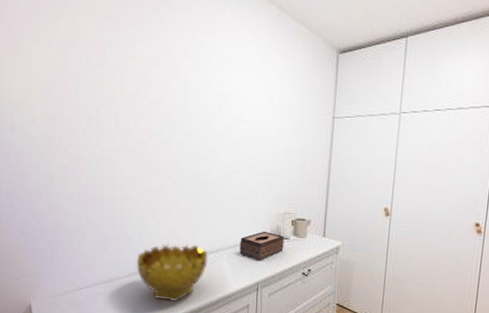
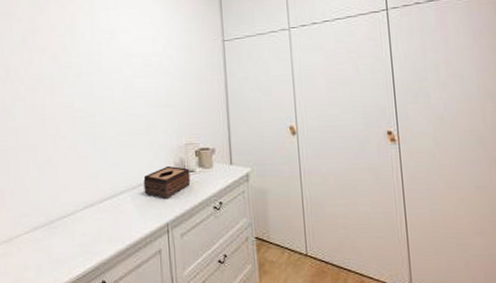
decorative bowl: present [136,244,208,302] -> none [36,189,112,256]

